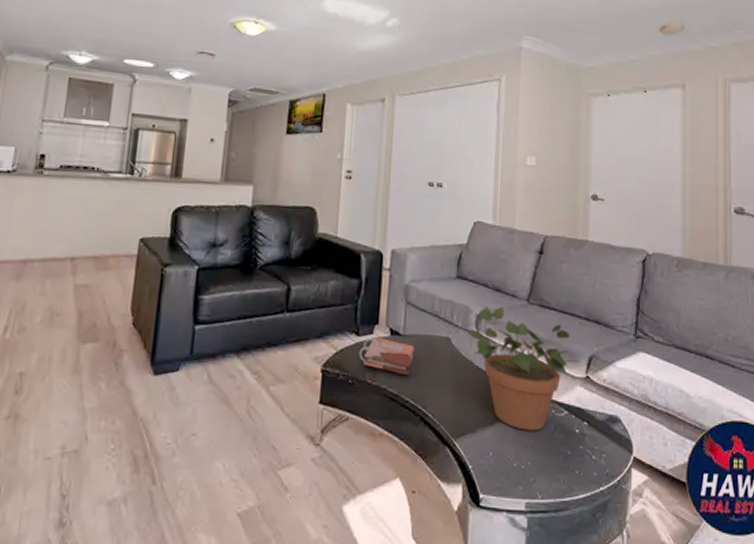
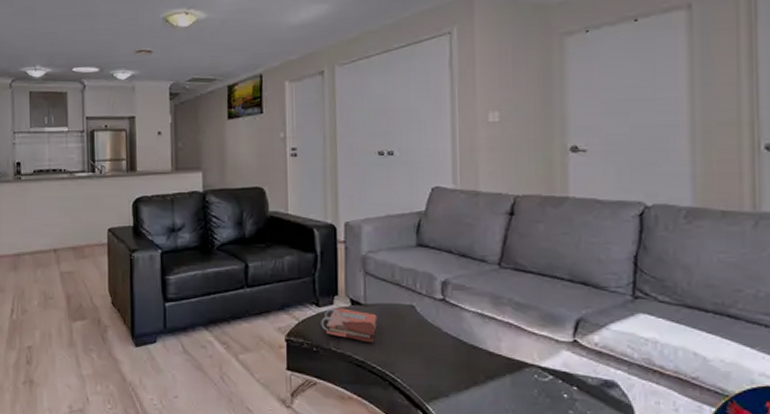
potted plant: present [468,306,580,431] -> none [434,271,565,396]

